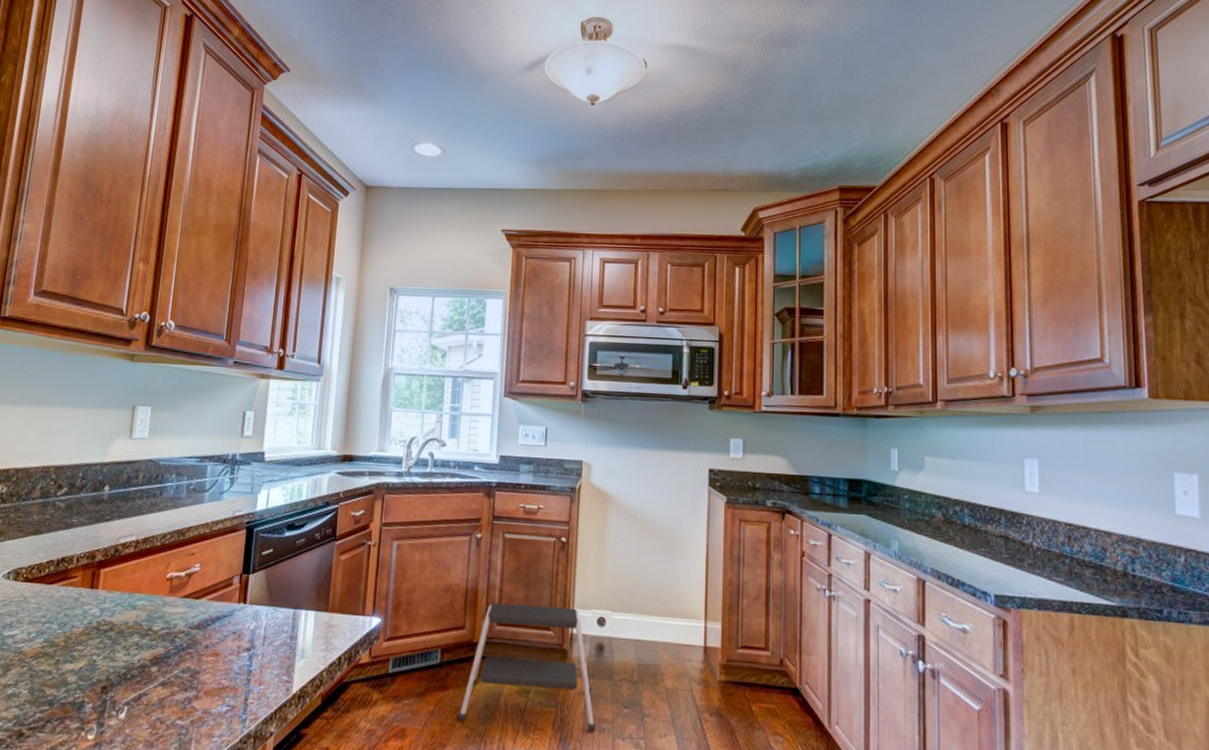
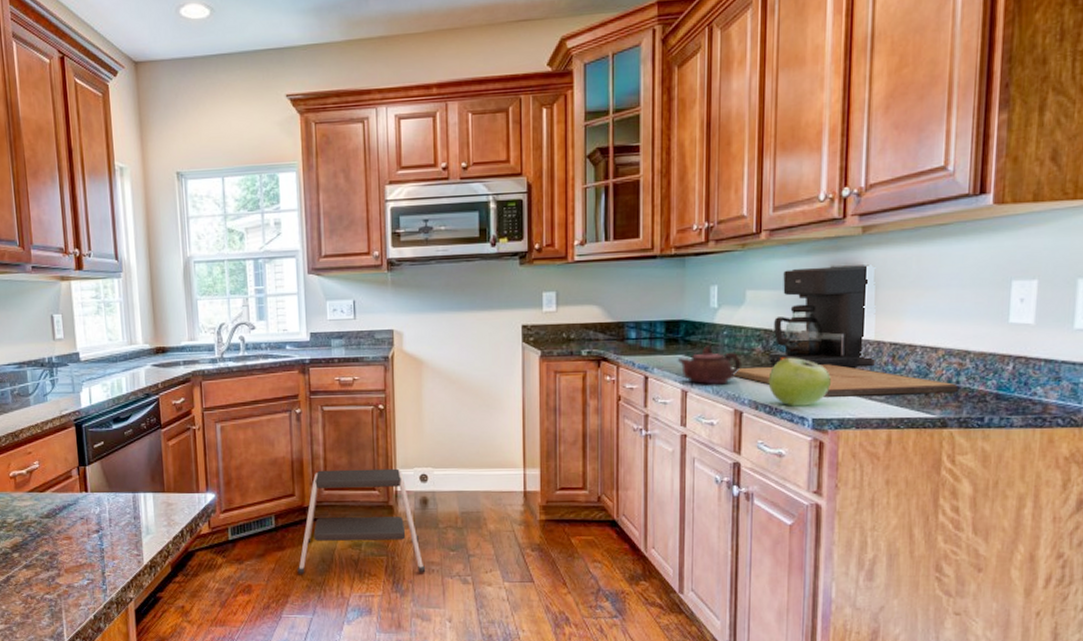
teapot: none [860,508,923,550] -> present [677,345,741,385]
cutting board: none [914,534,1135,581] -> present [732,364,958,397]
coffee maker: none [949,440,1052,546] -> present [769,265,875,368]
fruit: none [949,527,1011,581] -> present [768,357,831,407]

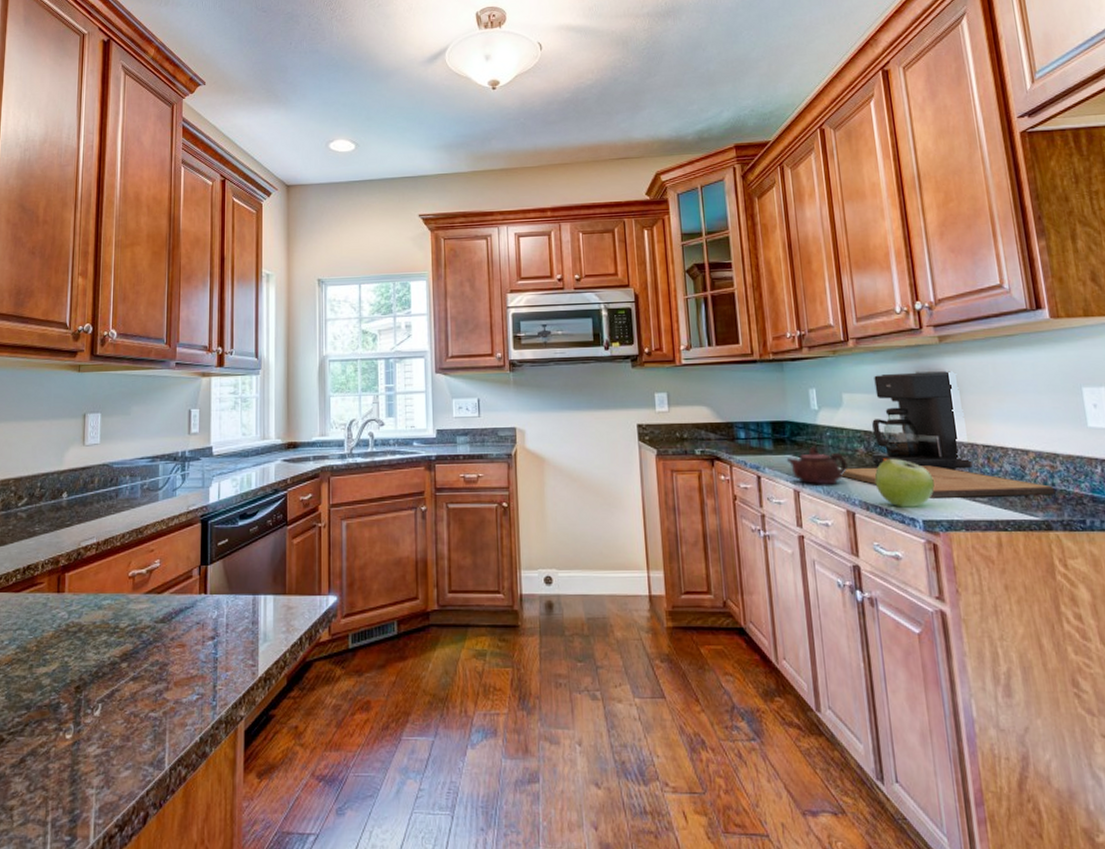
step stool: present [297,468,426,574] -> none [419,570,553,688]

